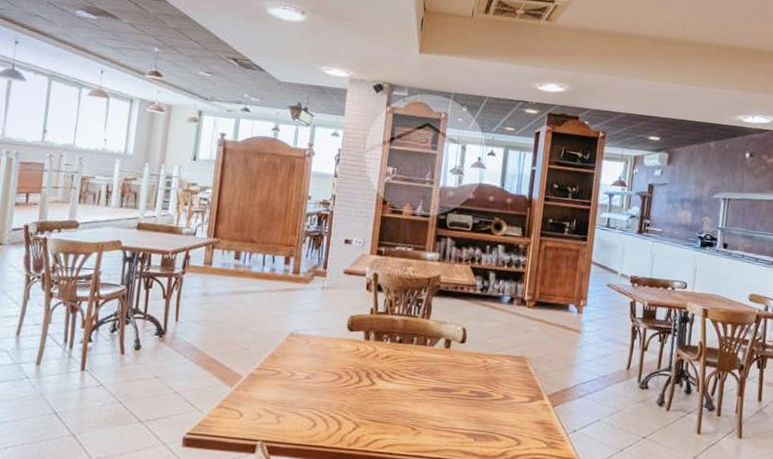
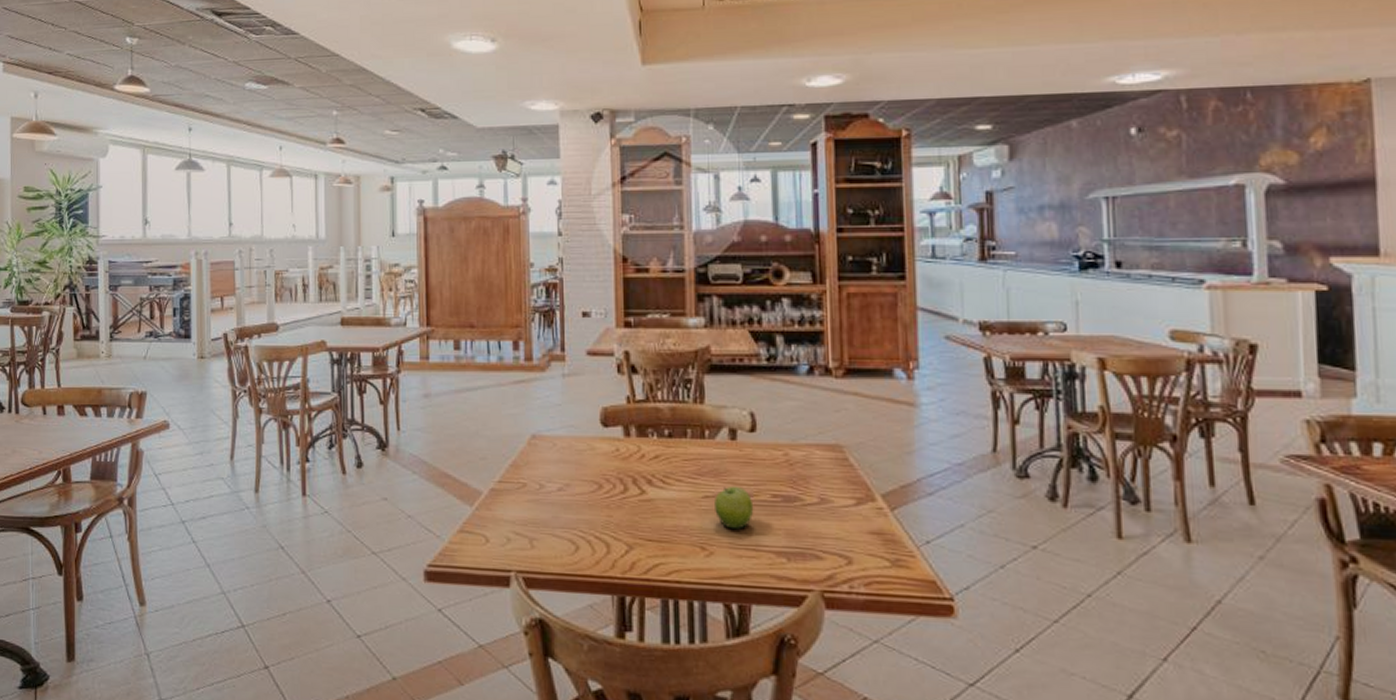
fruit: none [426,382,456,416] -> present [714,485,754,530]

